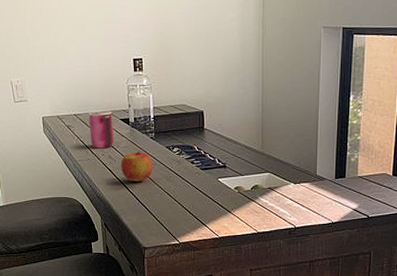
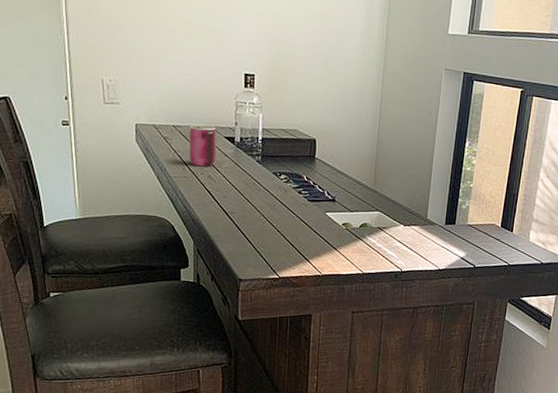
apple: present [120,151,154,181] -> none [220,174,257,207]

